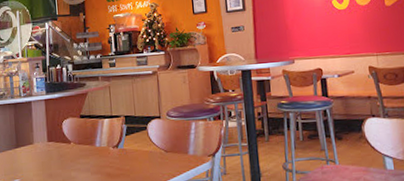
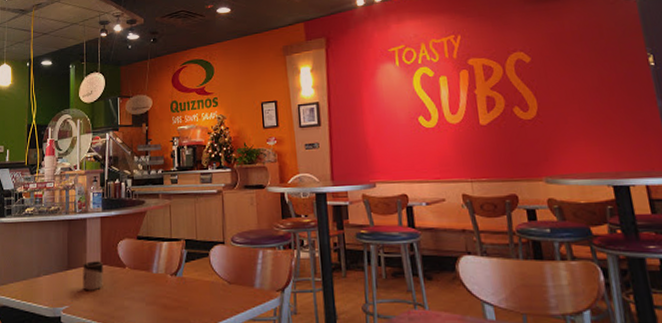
cup: none [30,139,51,165] -> present [83,261,103,291]

